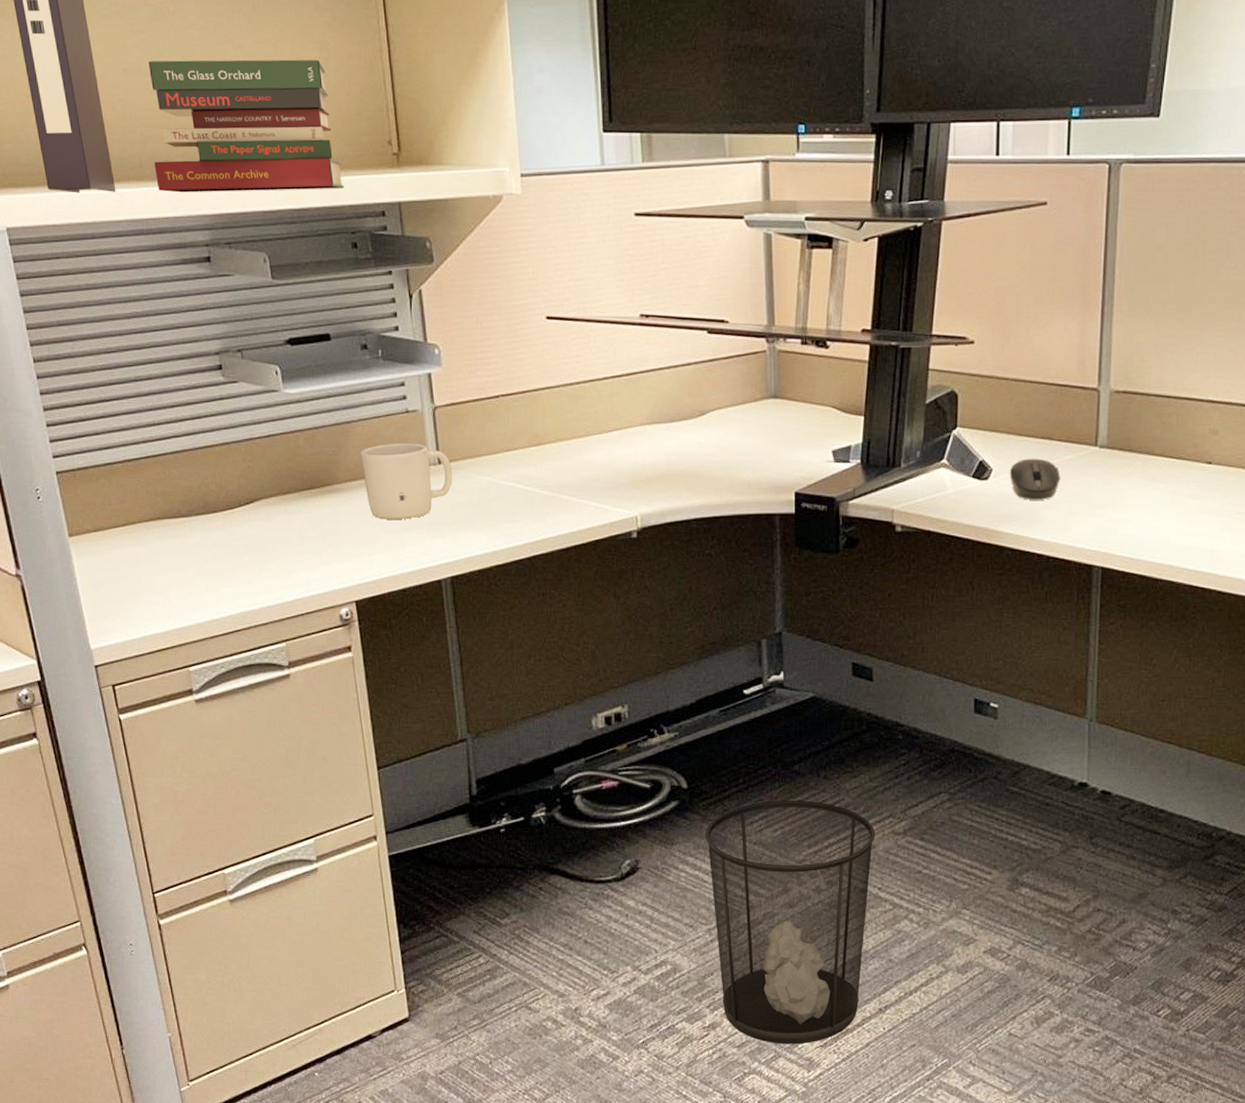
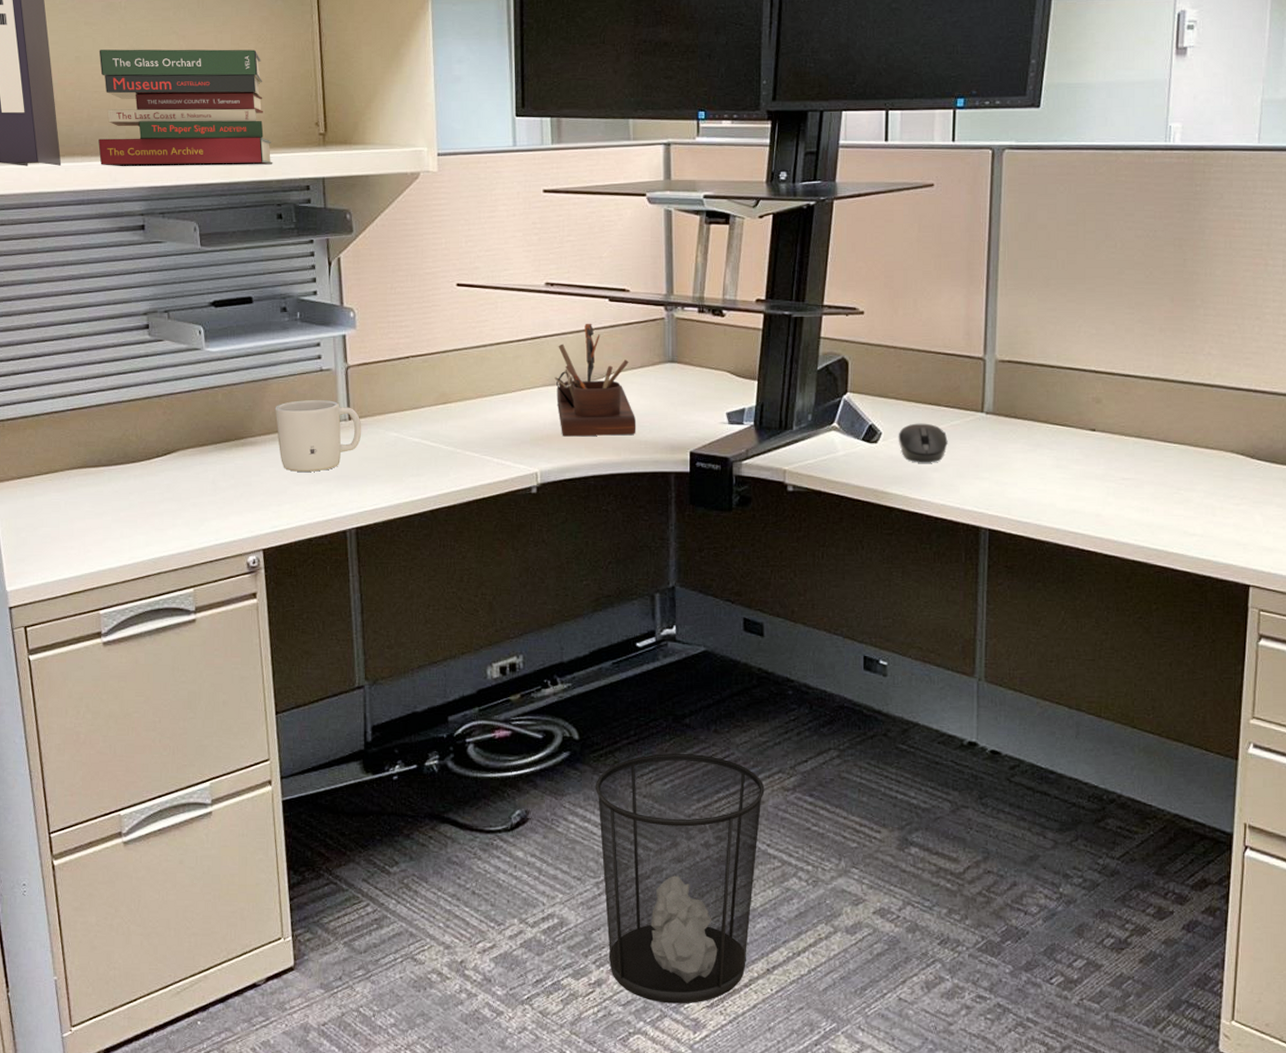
desk organizer: none [652,357,739,478] -> present [554,323,637,437]

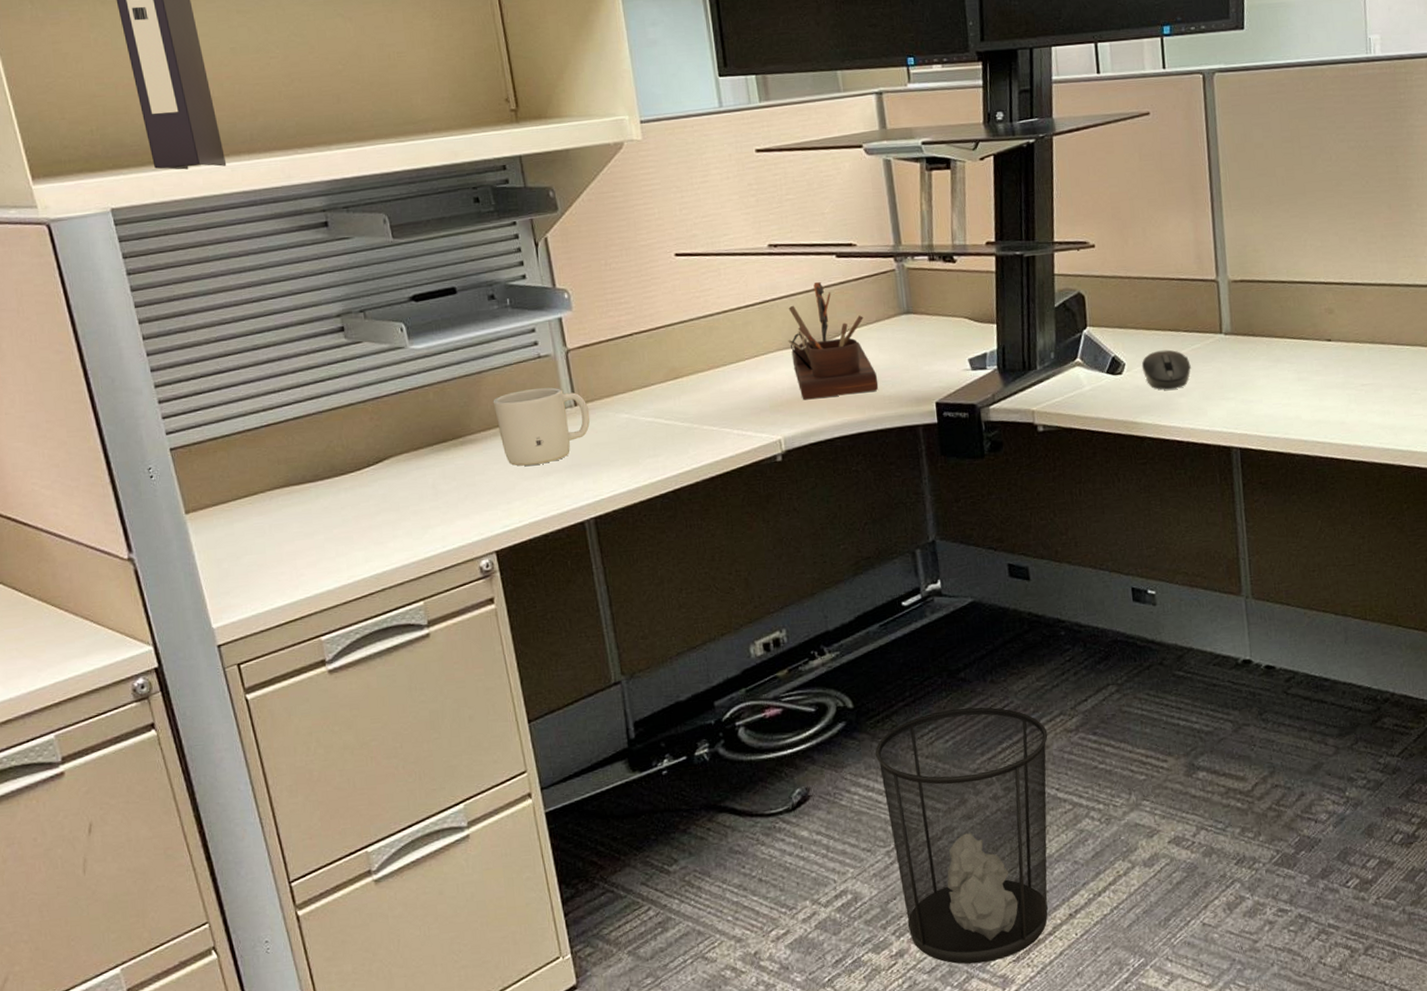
books: present [98,49,273,167] -> none [256,27,464,162]

